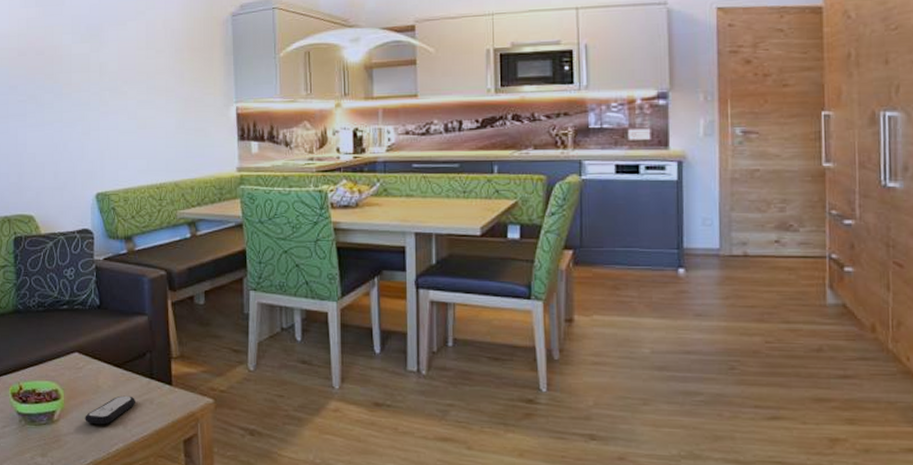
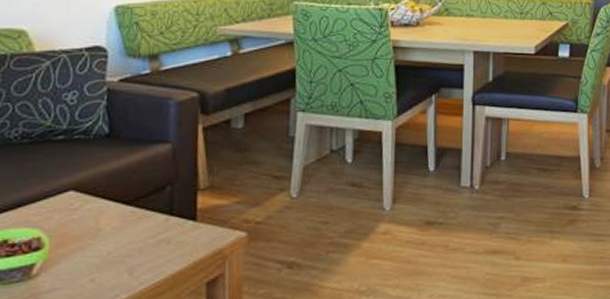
remote control: present [85,395,135,425] -> none [76,237,148,276]

